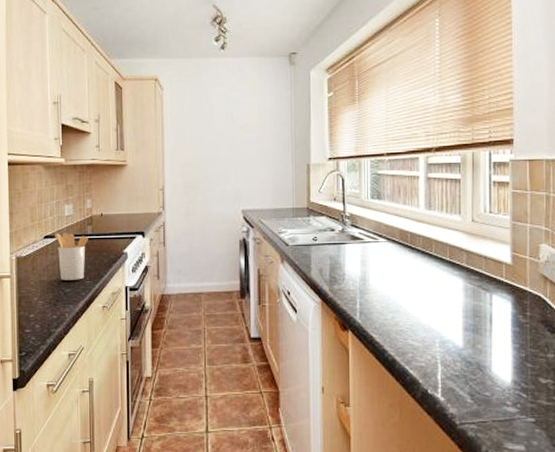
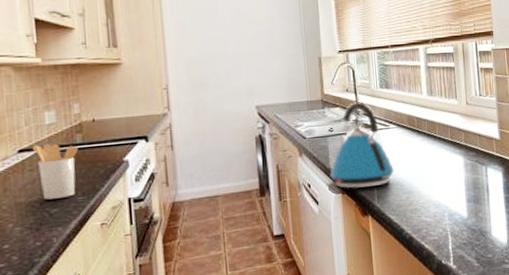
kettle: none [310,212,380,301] -> present [330,102,394,189]

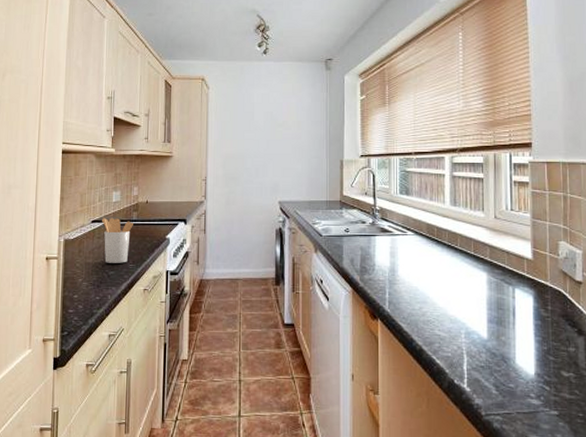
kettle: present [330,102,394,189] -> none [342,206,408,291]

